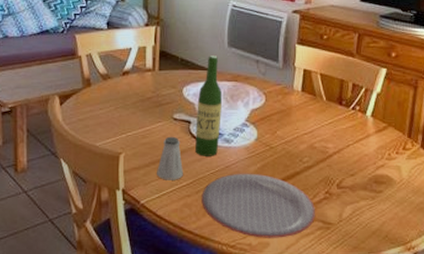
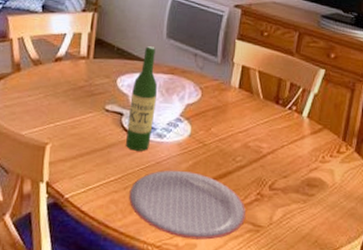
saltshaker: present [157,136,183,180] -> none [84,128,112,175]

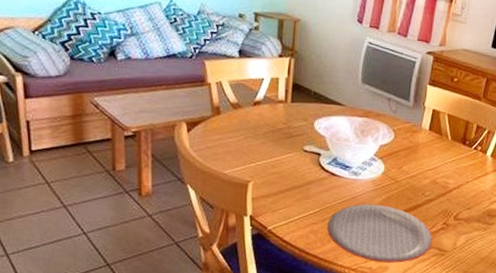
wine bottle: present [126,46,157,151] -> none [324,91,353,188]

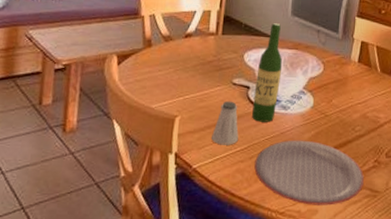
saltshaker: none [285,167,311,209] -> present [212,101,239,145]
wine bottle: none [324,91,353,188] -> present [252,23,282,122]

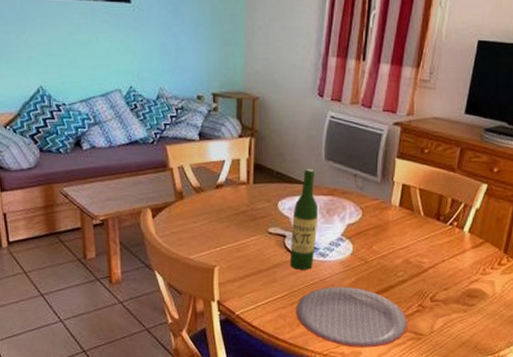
saltshaker: present [212,101,239,145] -> none [252,250,278,293]

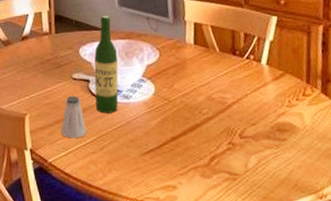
saltshaker: none [252,250,278,293] -> present [61,95,86,138]
plate: present [296,286,407,348] -> none [106,127,220,192]

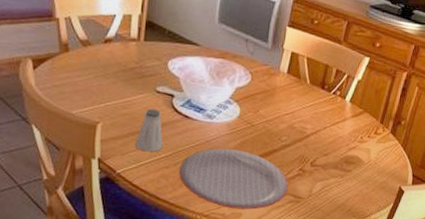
wine bottle: present [94,16,119,113] -> none [177,30,208,131]
plate: none [106,127,220,192] -> present [179,148,288,209]

